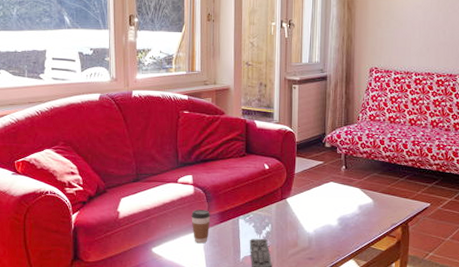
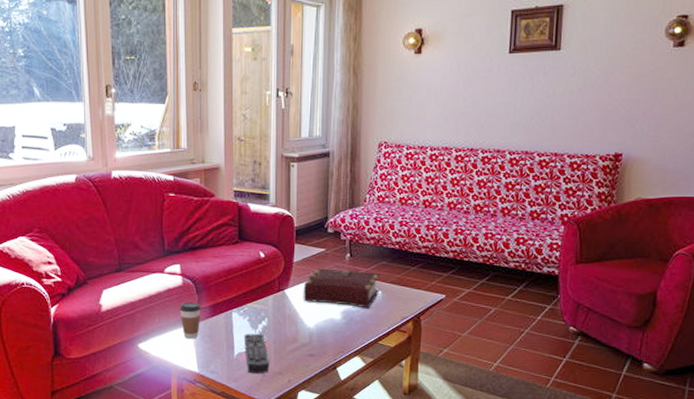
book: none [303,179,372,216] -> present [303,268,380,309]

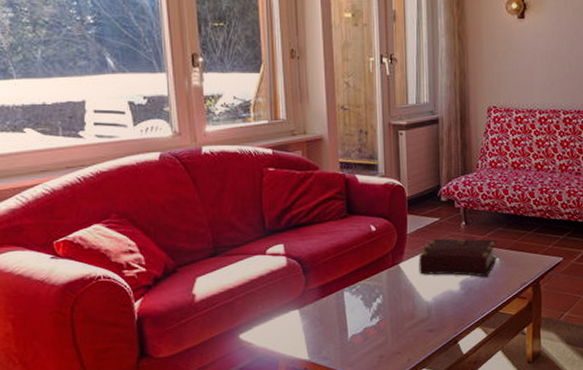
coffee cup: present [180,302,201,339] -> none [285,284,310,325]
remote control: present [244,334,270,374] -> none [357,313,387,356]

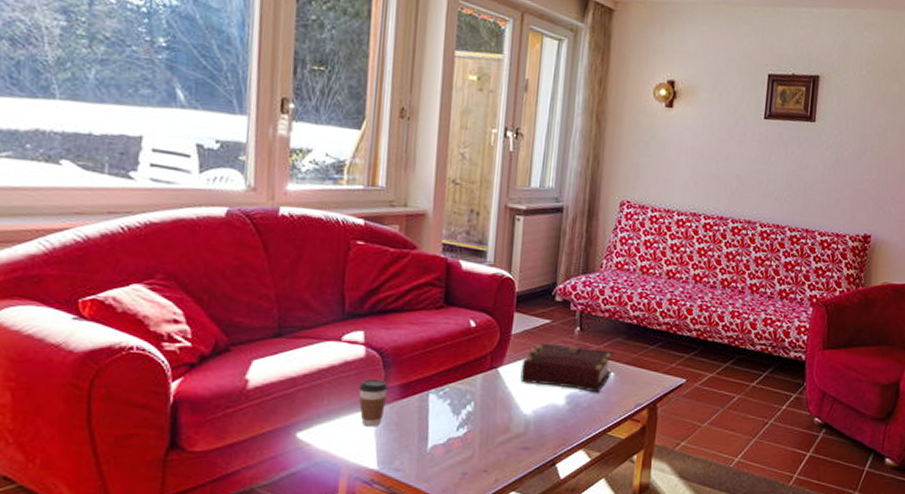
coffee cup: none [285,284,310,325] -> present [358,379,389,427]

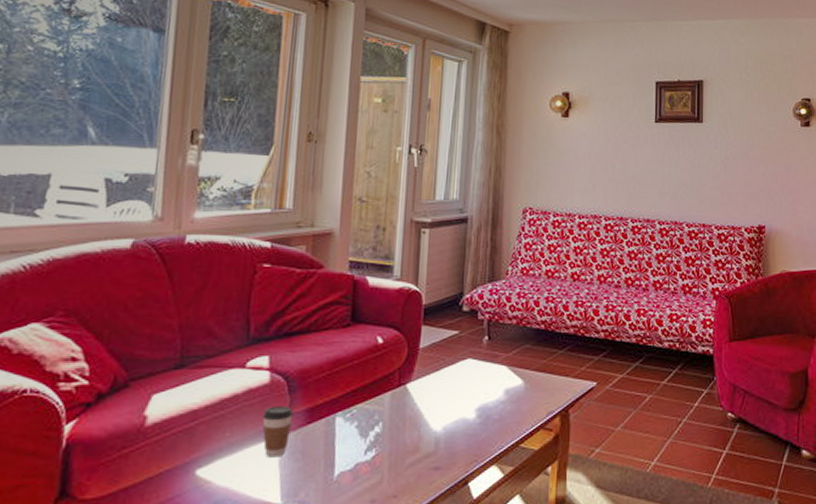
book: present [520,343,613,393] -> none [429,355,523,403]

